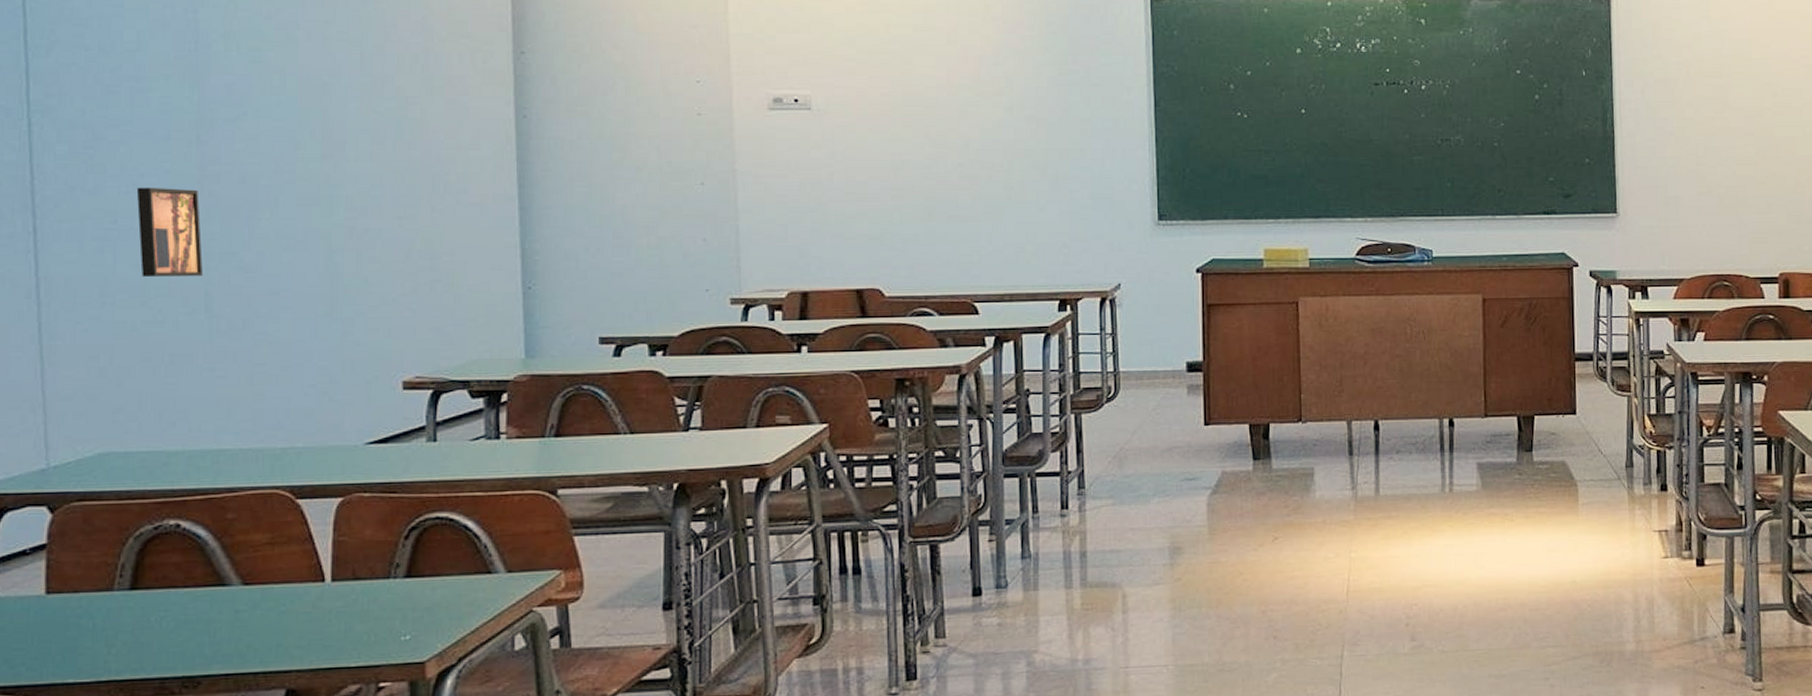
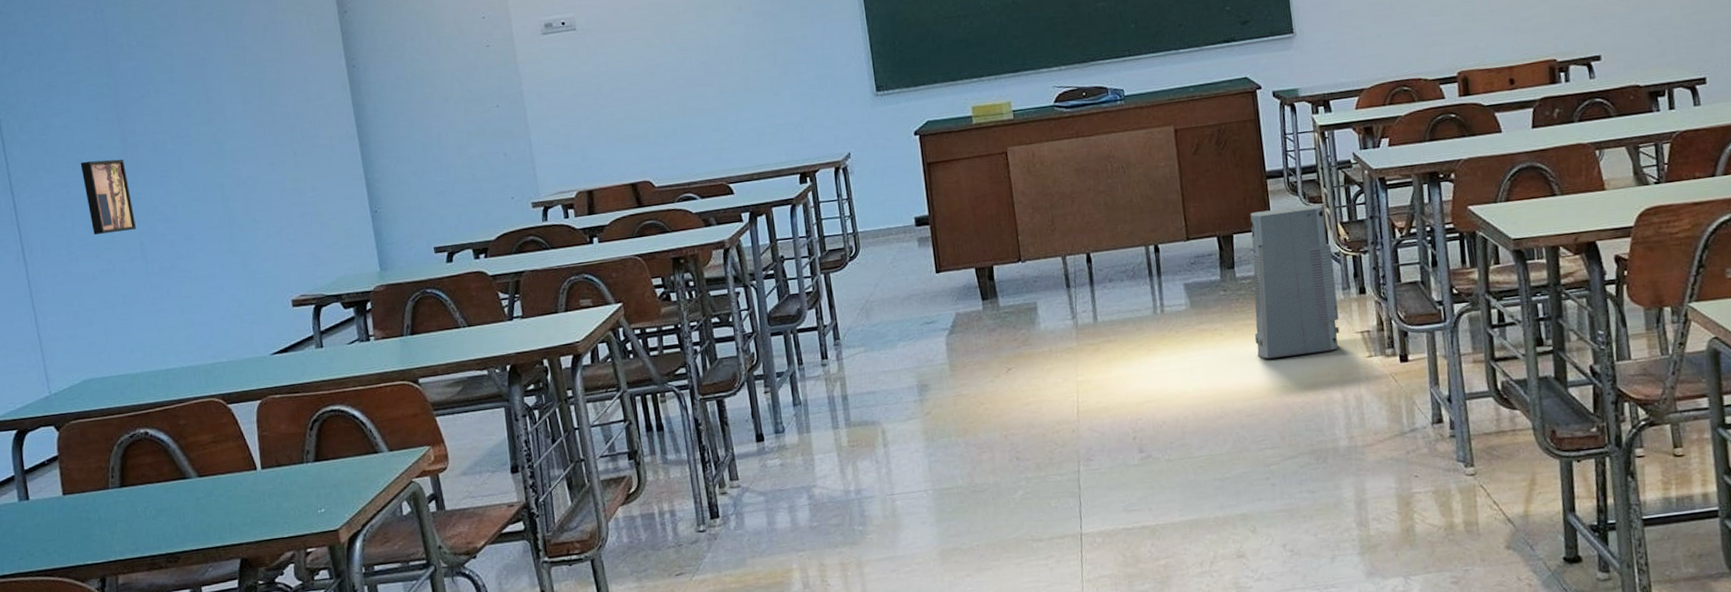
air purifier: none [1547,393,1638,551] -> present [1250,204,1340,359]

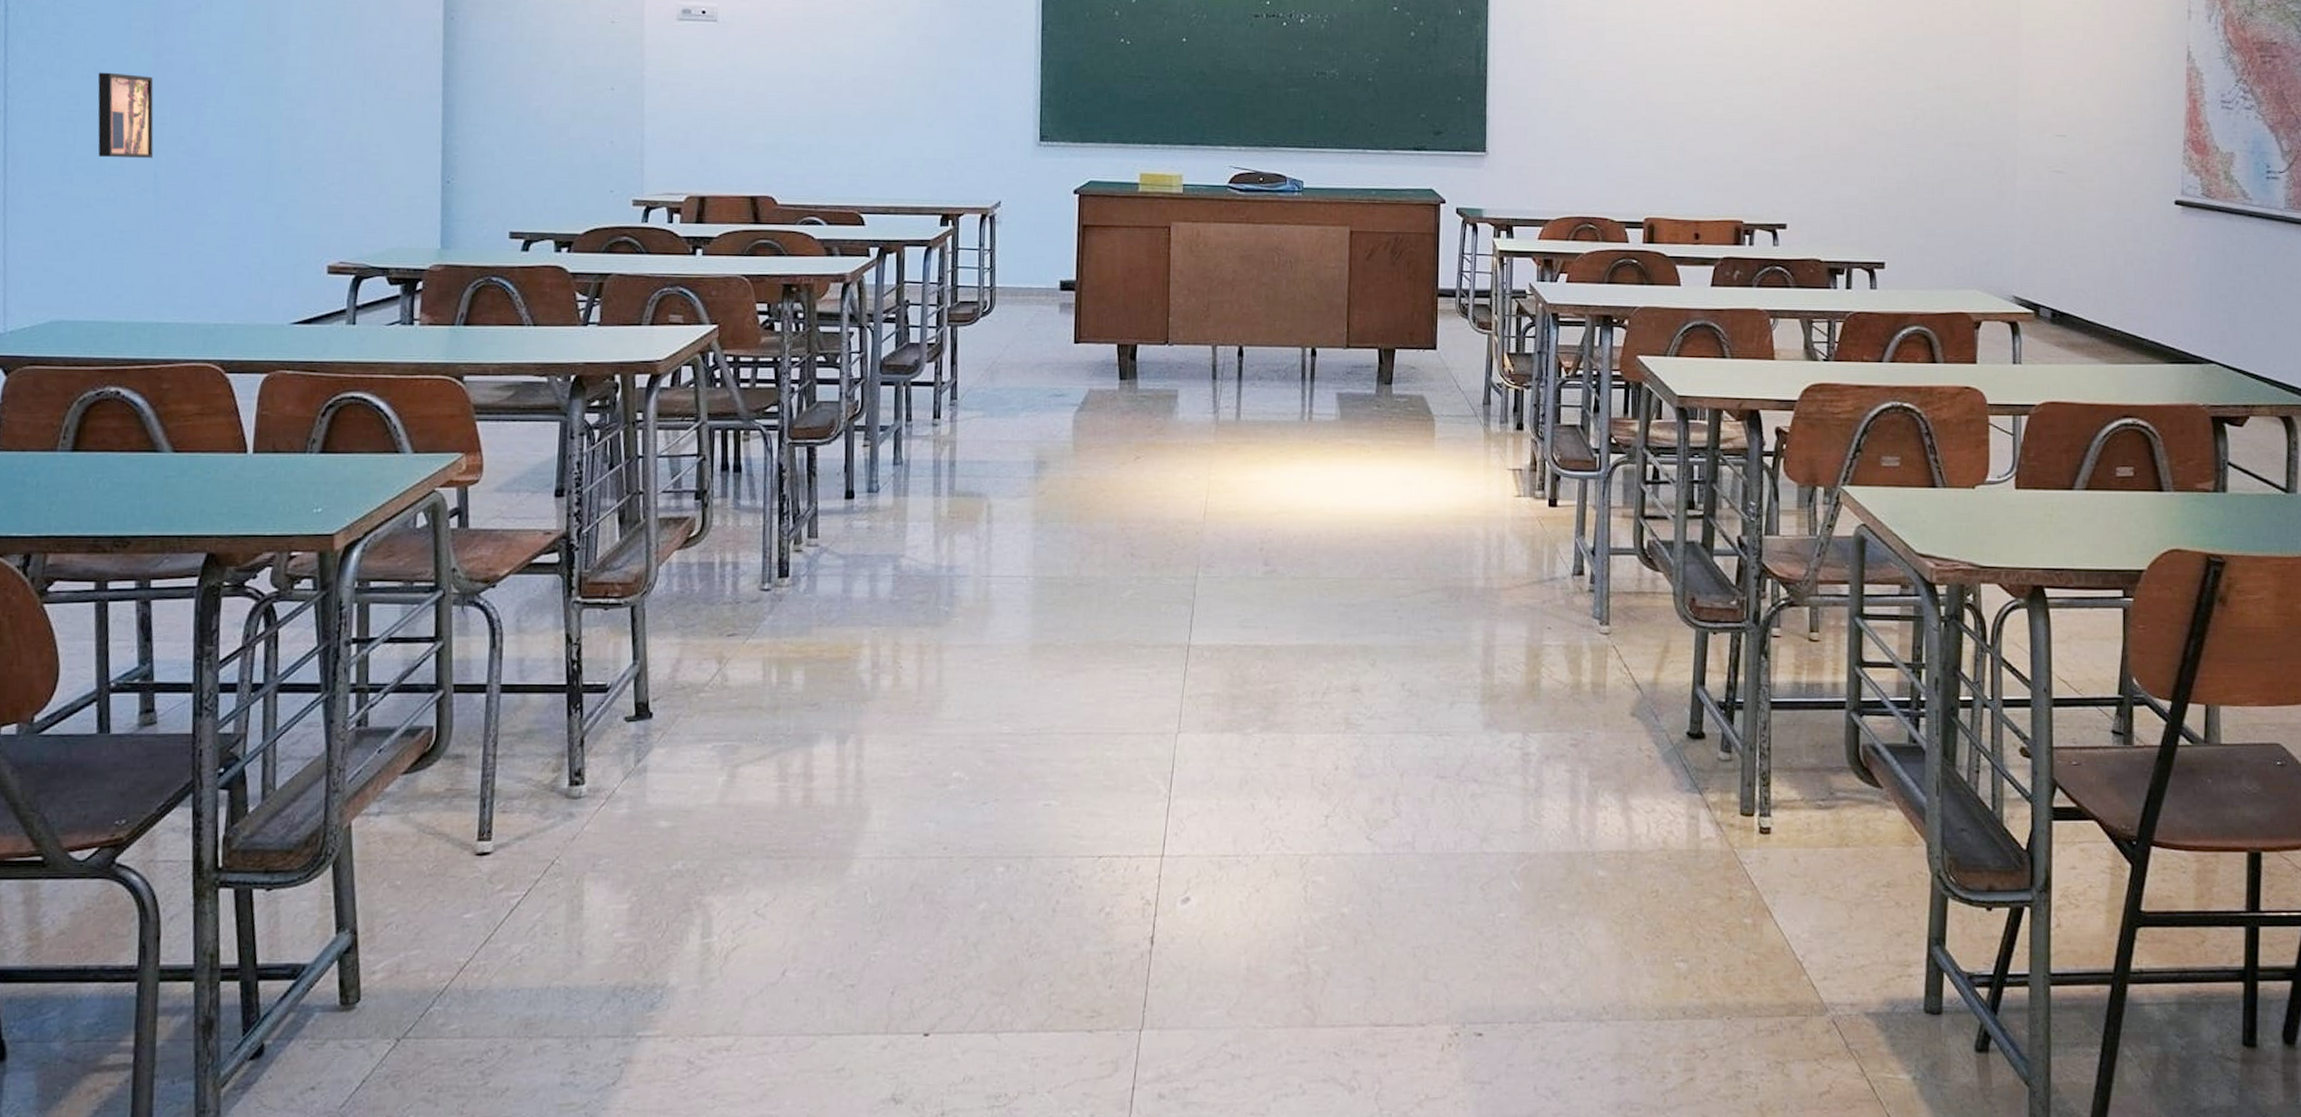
air purifier: present [1250,204,1340,359] -> none [1402,329,1495,485]

